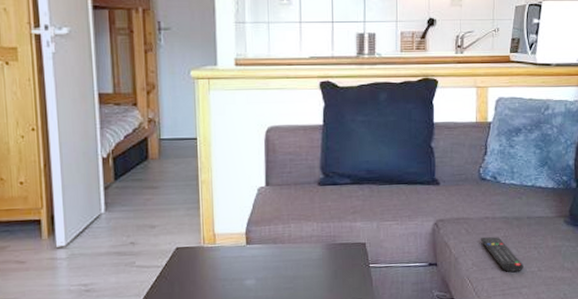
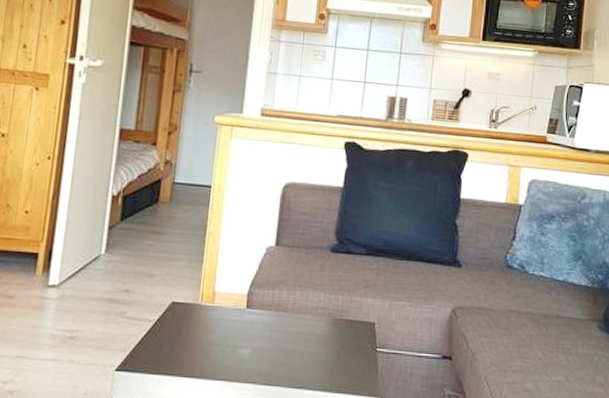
remote control: present [480,236,524,273] -> none [502,332,549,380]

